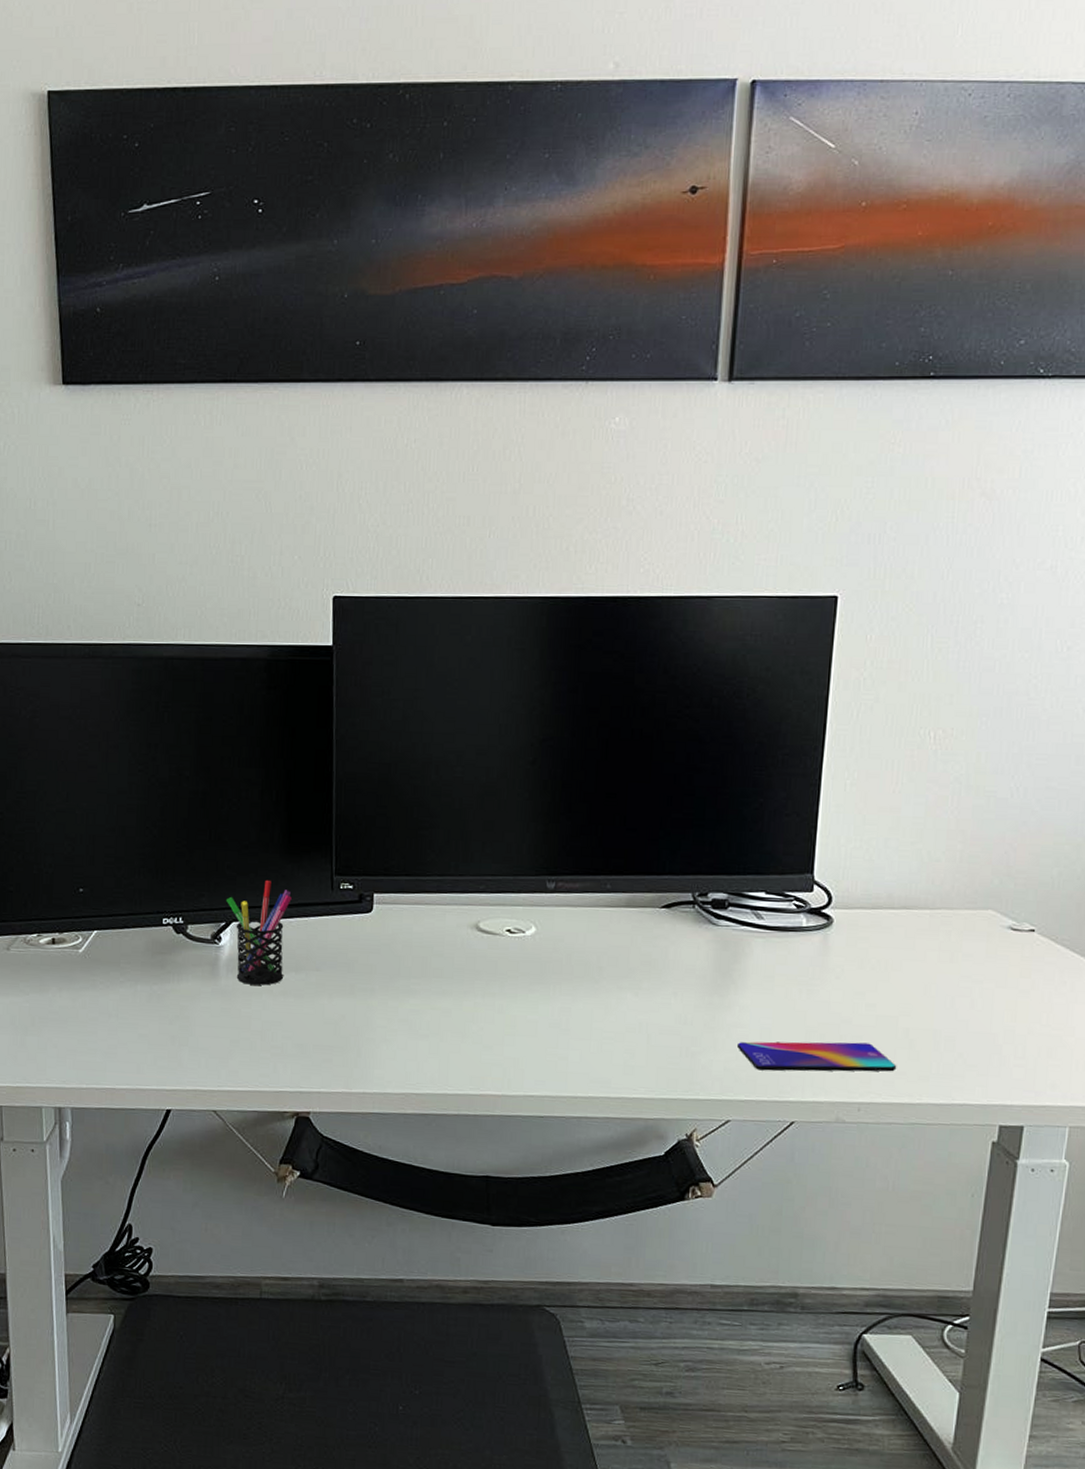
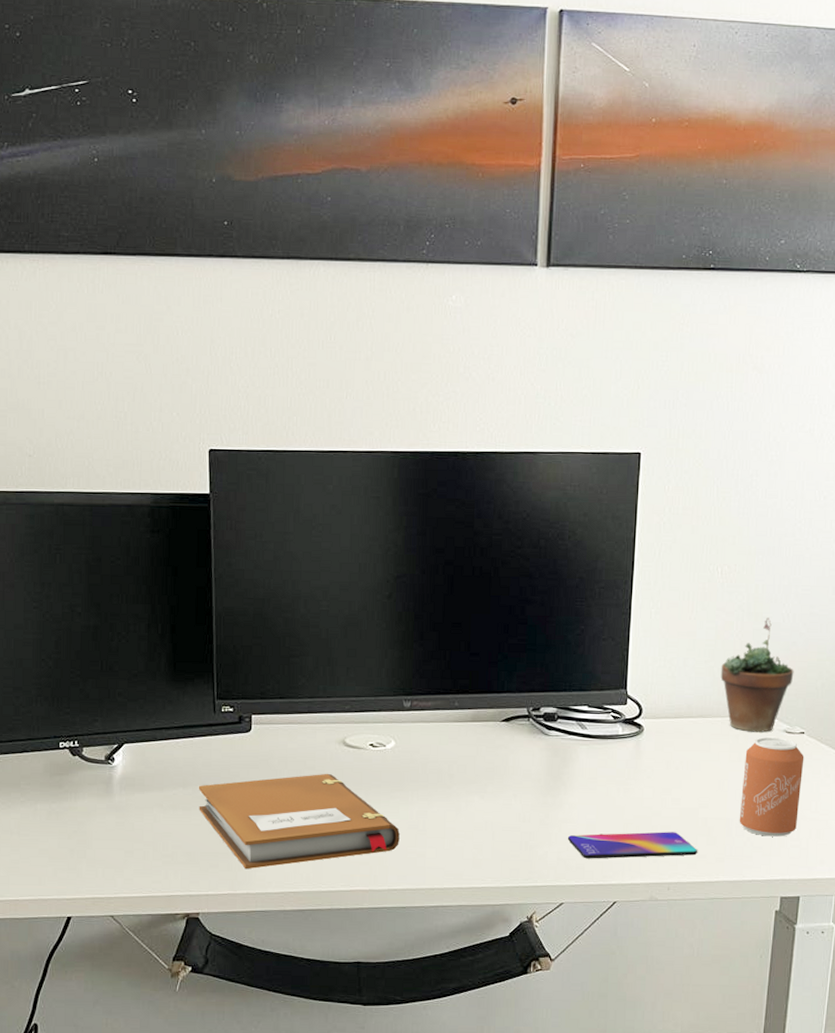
pen holder: present [226,879,292,986] -> none [118,705,178,801]
notebook: none [312,961,539,1066] -> present [198,773,400,870]
succulent plant: none [930,791,1024,929] -> present [720,617,794,733]
can: none [949,934,1034,1054] -> present [739,737,804,837]

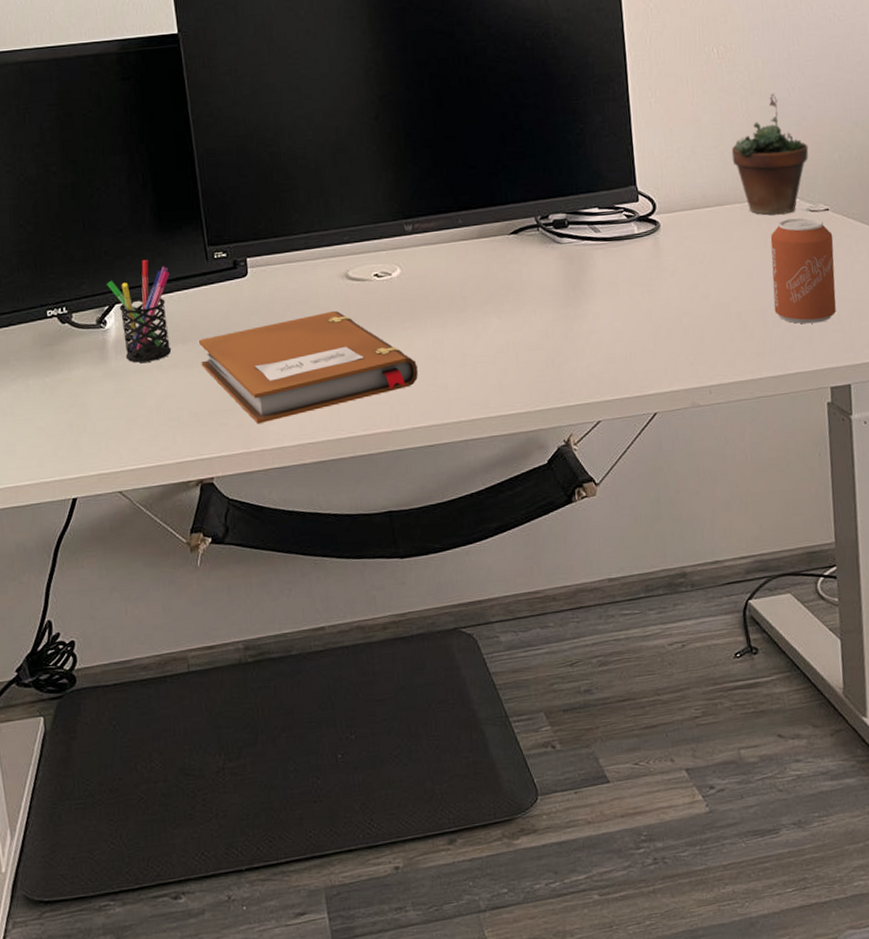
pen holder: none [118,705,178,801] -> present [107,259,172,363]
smartphone: present [567,831,697,859] -> none [595,330,735,371]

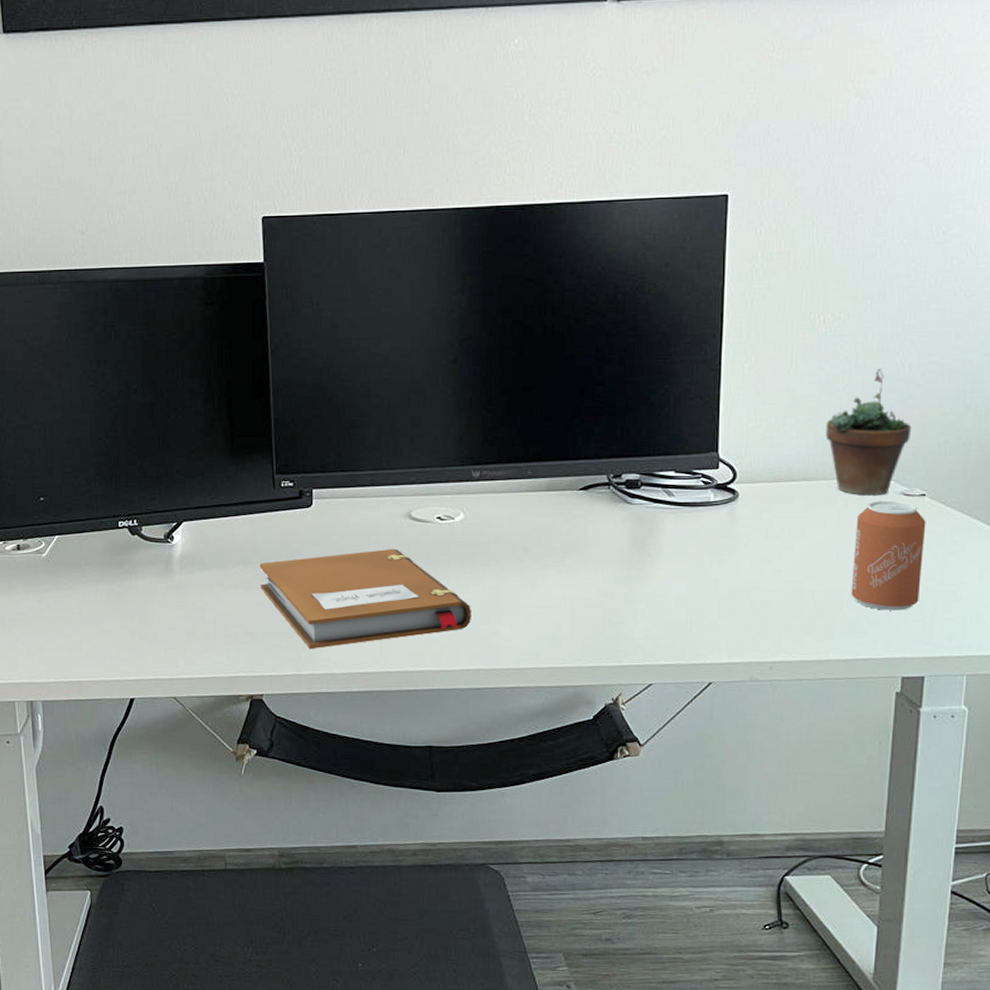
pen holder: present [107,259,172,363] -> none [177,481,237,579]

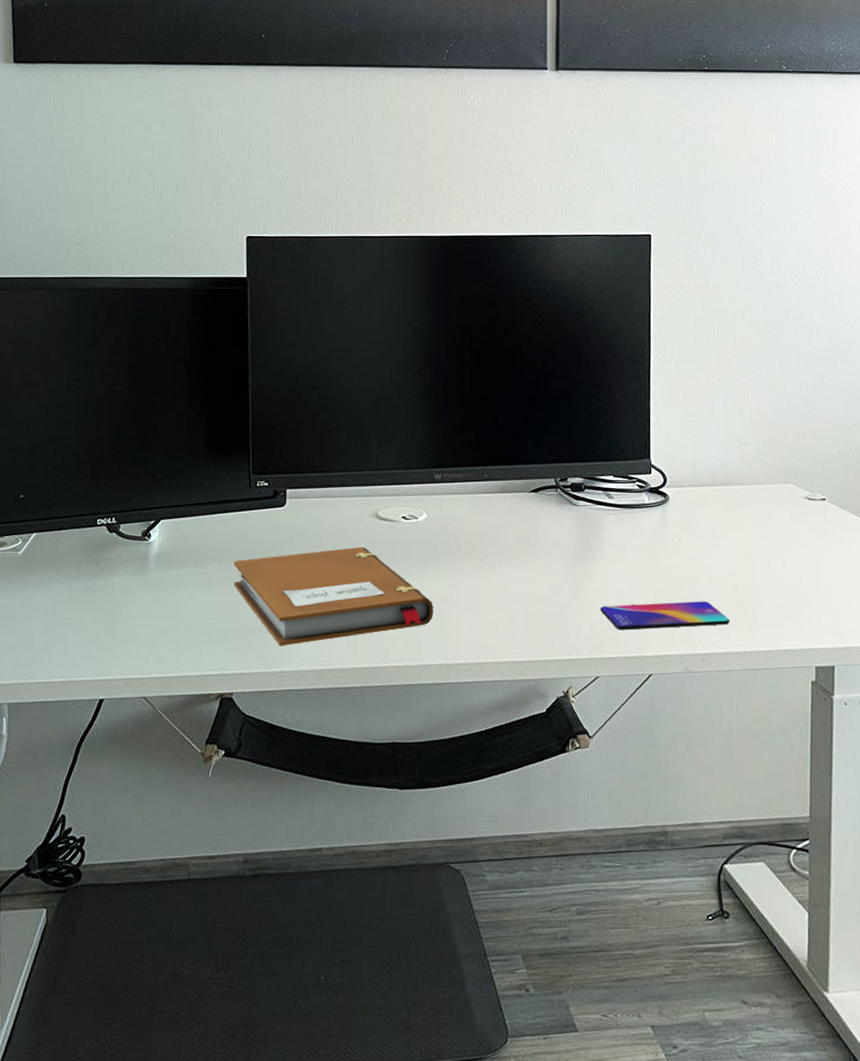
smartphone: none [655,606,803,637] -> present [599,601,729,630]
succulent plant: present [825,368,912,496] -> none [740,387,811,500]
can: present [851,501,926,611] -> none [768,504,828,605]

